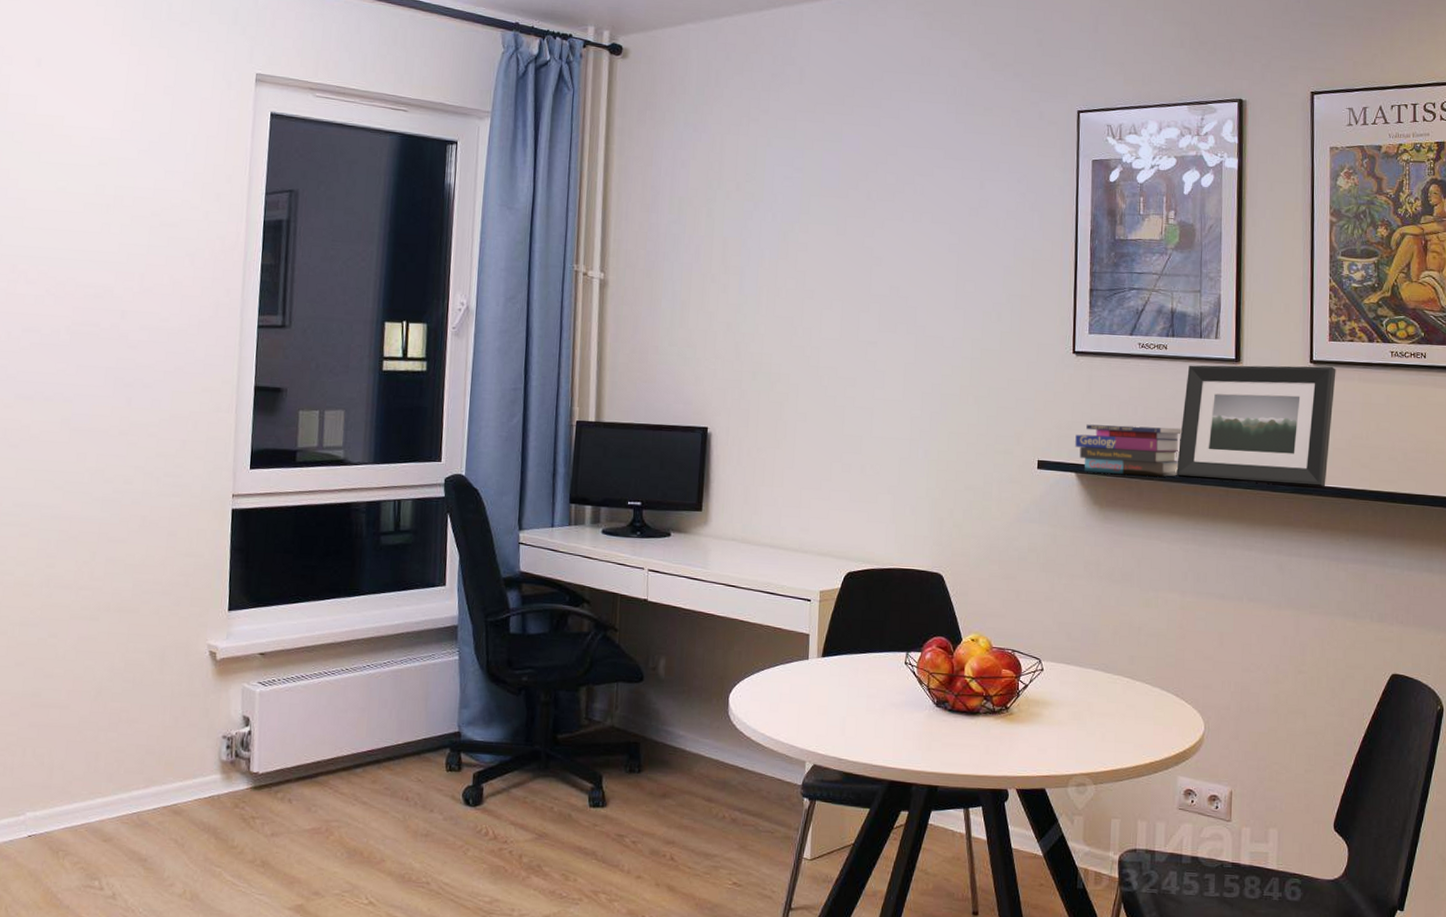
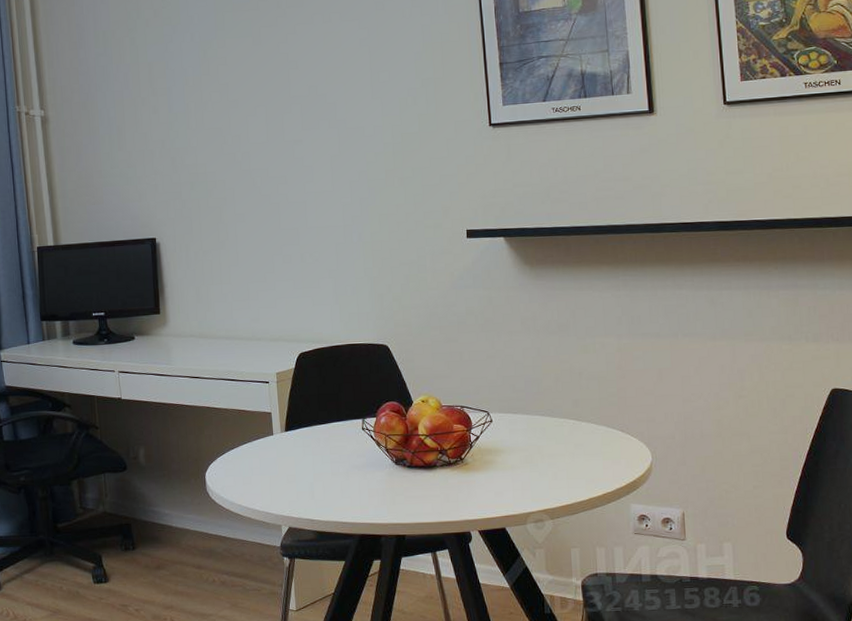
books: present [1075,424,1183,477] -> none [500,183,604,235]
picture frame: present [1176,365,1336,487] -> none [601,105,751,230]

